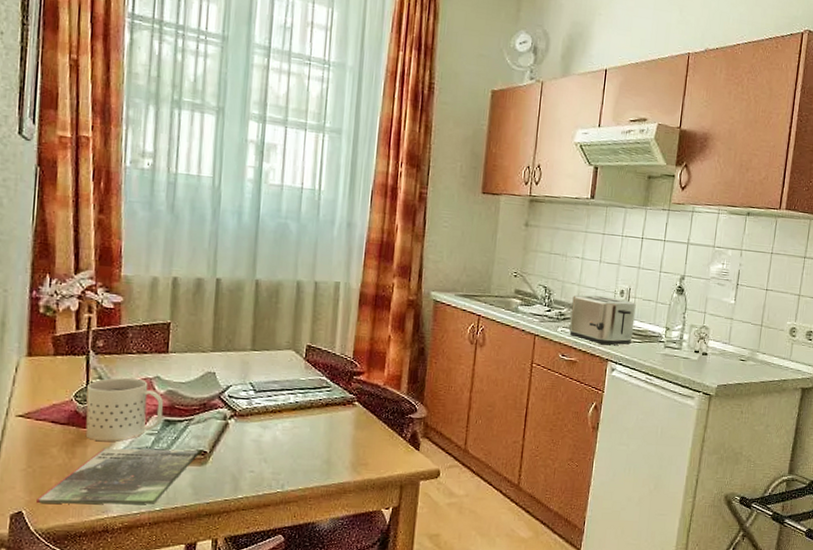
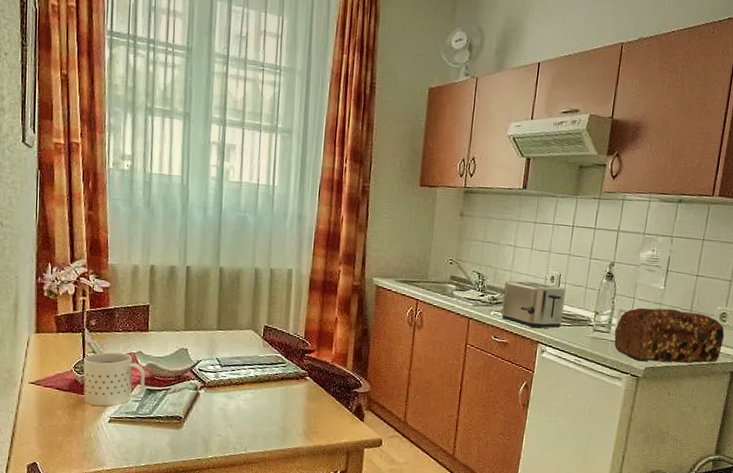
magazine: present [36,447,199,505] -> none [47,411,176,461]
bread loaf: none [685,323,795,380] -> present [614,307,725,363]

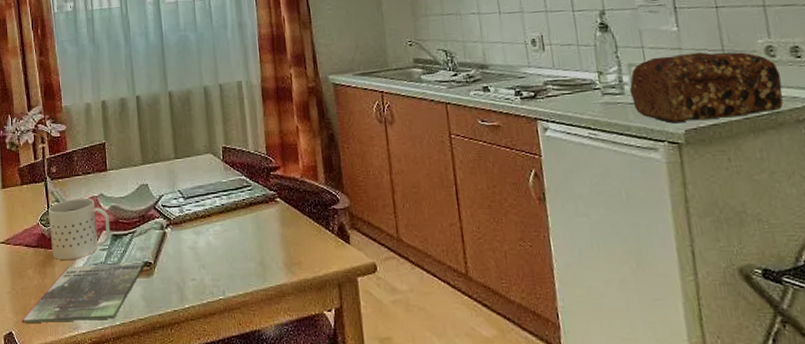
magazine: none [47,411,176,461] -> present [22,262,145,324]
toaster: present [501,280,566,329] -> none [478,48,560,103]

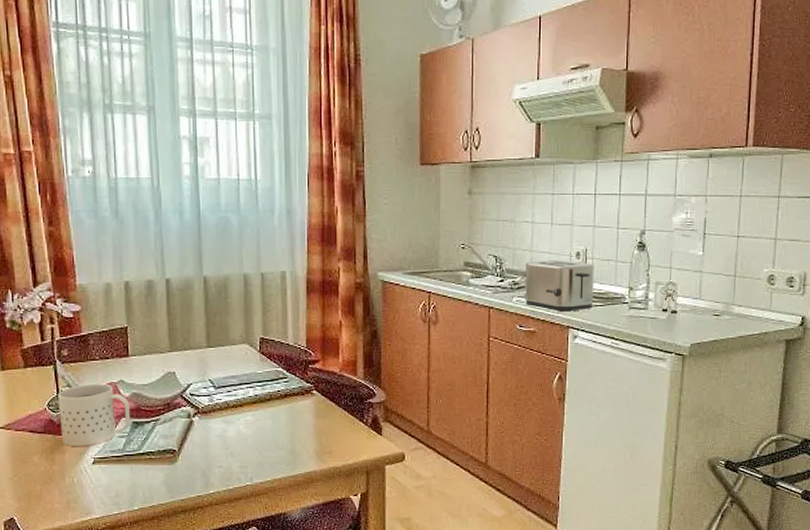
magazine: present [22,262,145,324] -> none [25,450,169,510]
toaster: none [478,48,560,103] -> present [525,260,594,312]
bread loaf: present [629,52,784,123] -> none [652,276,775,338]

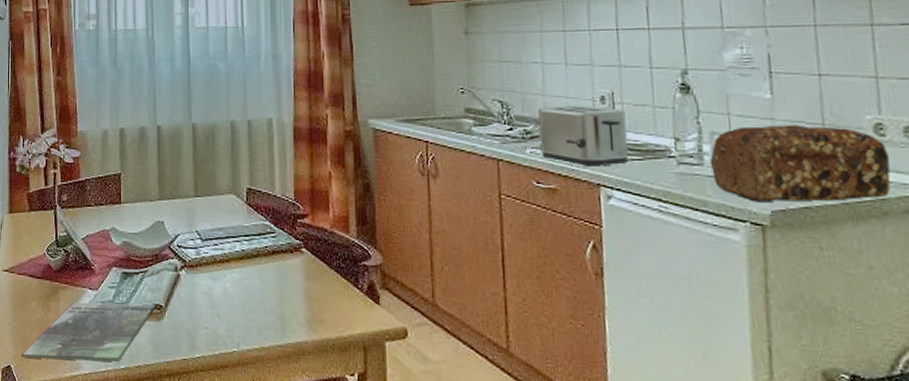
magazine: none [25,450,169,510] -> present [22,301,155,362]
mug: present [58,383,131,447] -> none [56,230,121,296]
bread loaf: none [652,276,775,338] -> present [709,125,891,203]

